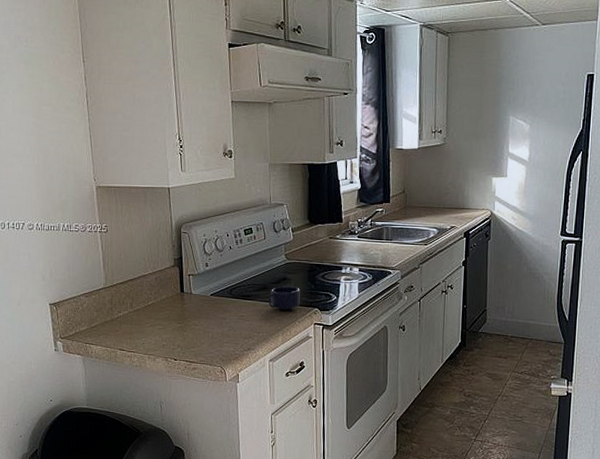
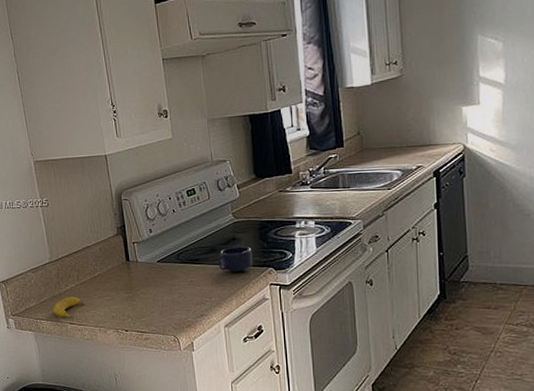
banana: none [103,323,132,344] -> present [52,297,80,318]

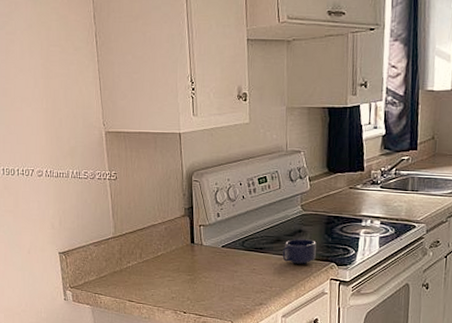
banana: present [52,297,80,318] -> none [112,274,141,295]

